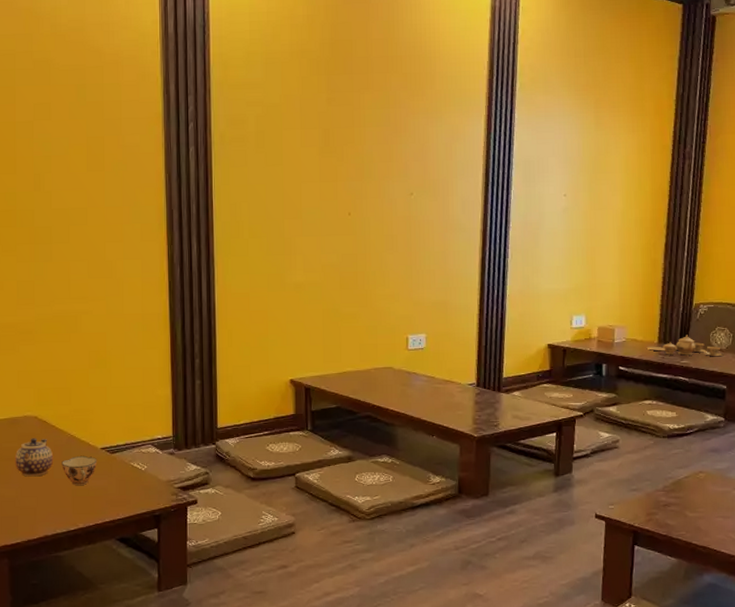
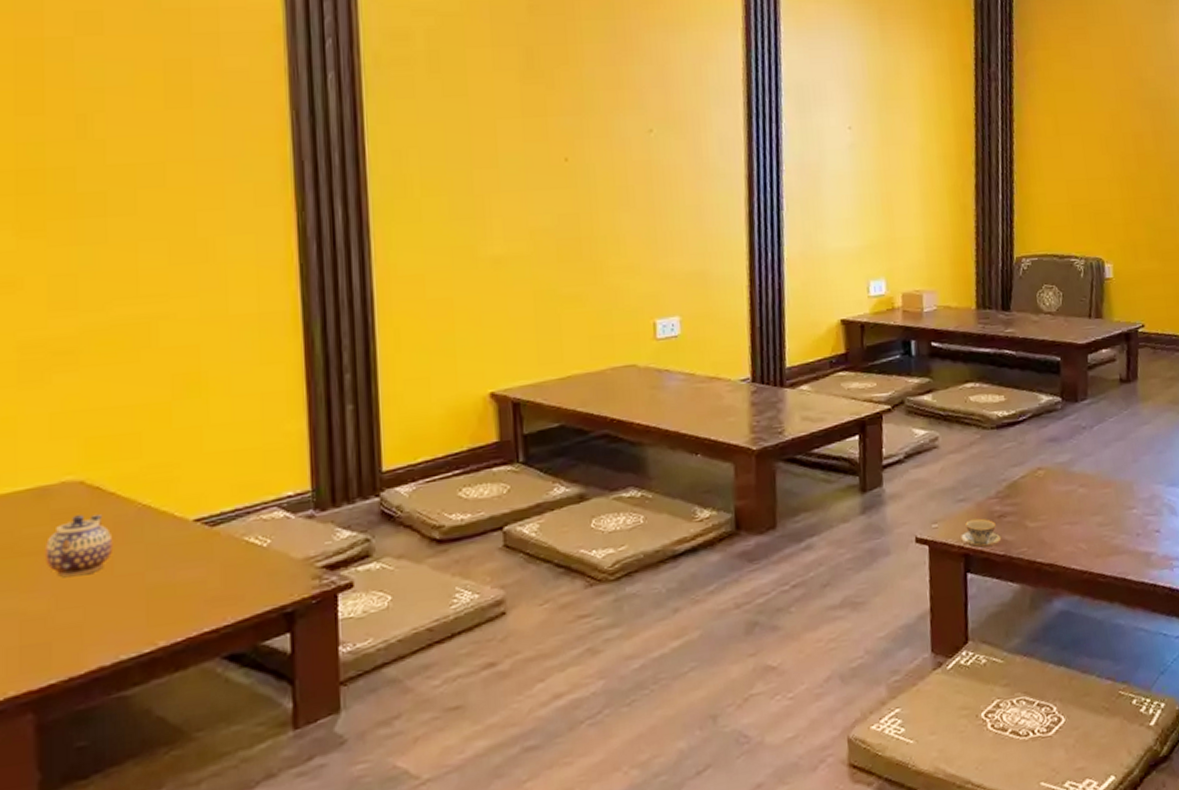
teacup: present [62,455,98,485] -> none [127,533,189,582]
teacup: none [632,505,665,527] -> present [961,518,1002,548]
tea set: present [646,335,723,357] -> none [963,296,1053,323]

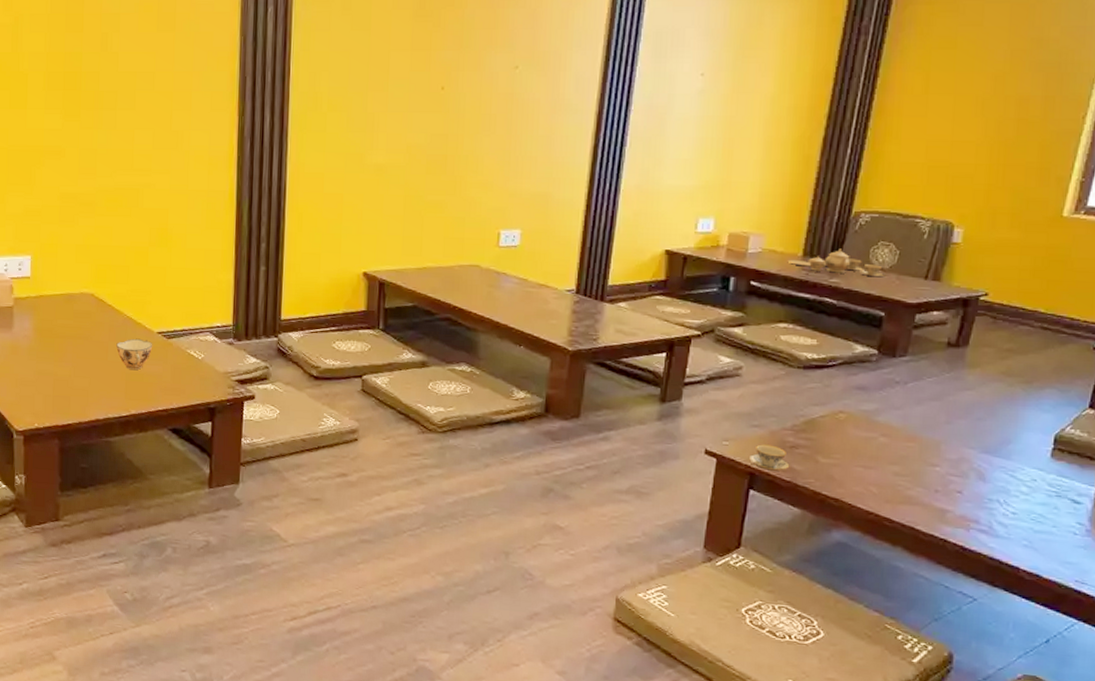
teapot: present [44,514,114,578] -> none [69,316,109,357]
teacup: none [127,533,189,582] -> present [116,338,153,370]
tea set: none [963,296,1053,323] -> present [787,248,884,278]

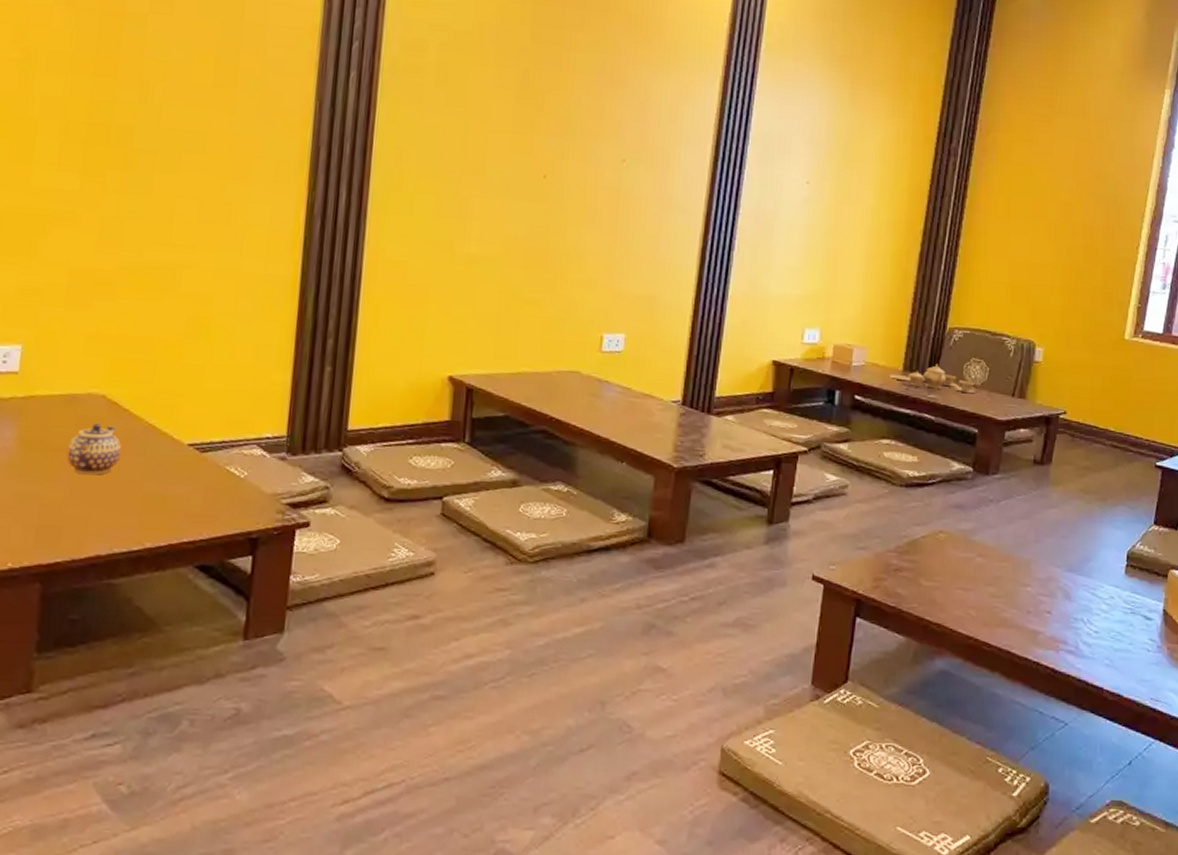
teapot: none [69,316,109,357] -> present [66,423,122,475]
teacup: present [116,338,153,370] -> none [131,451,182,491]
teacup: present [749,444,790,471] -> none [856,568,895,596]

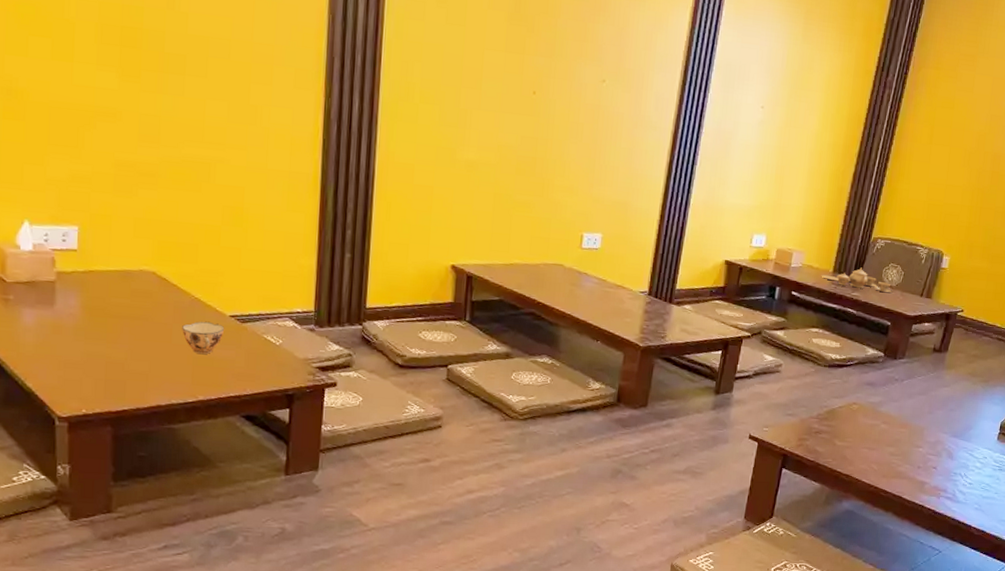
teapot: present [66,423,122,475] -> none [125,296,173,340]
teacup: none [131,451,182,491] -> present [182,321,225,354]

